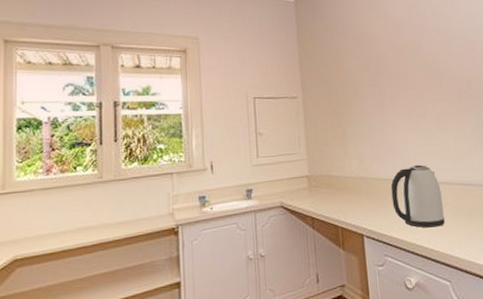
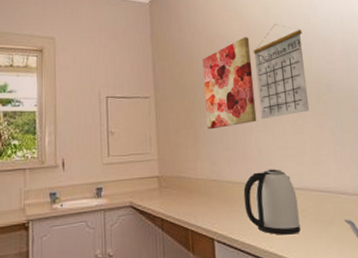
wall art: none [349,35,403,128] -> present [202,37,257,130]
calendar: none [398,22,453,117] -> present [253,24,310,120]

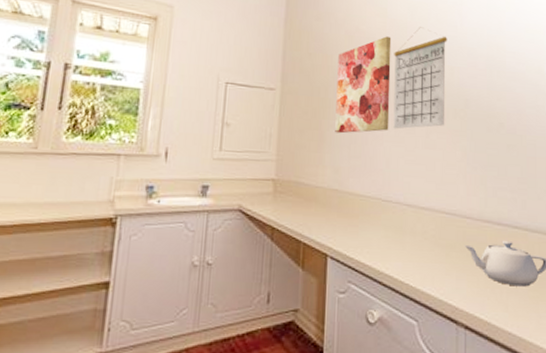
kettle: present [243,169,301,235] -> none [364,184,421,257]

